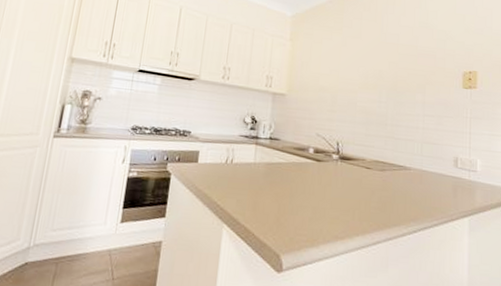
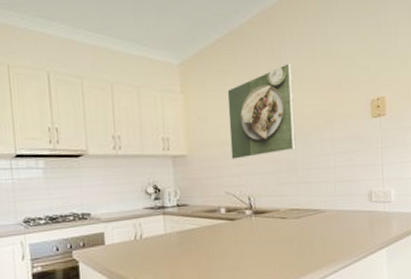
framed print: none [326,29,391,106] -> present [227,64,296,160]

